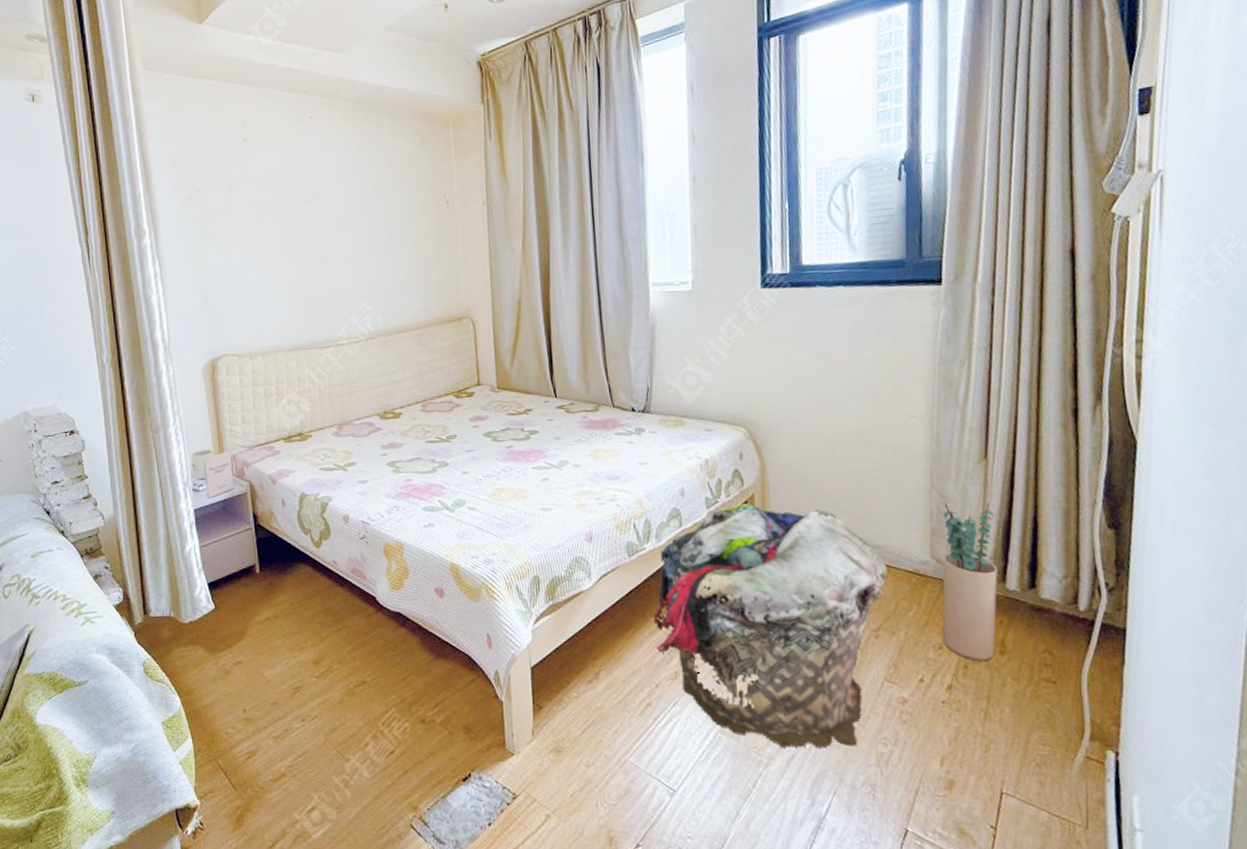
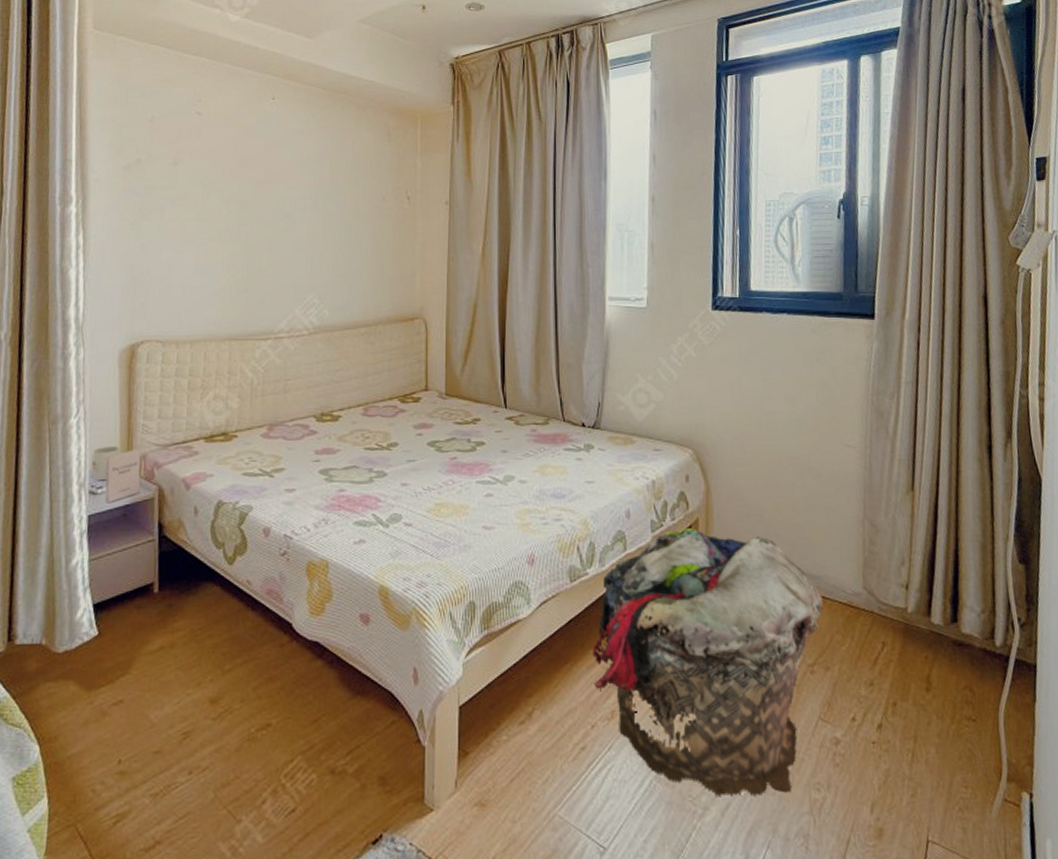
vase: present [941,503,998,661] -> none [872,534,924,698]

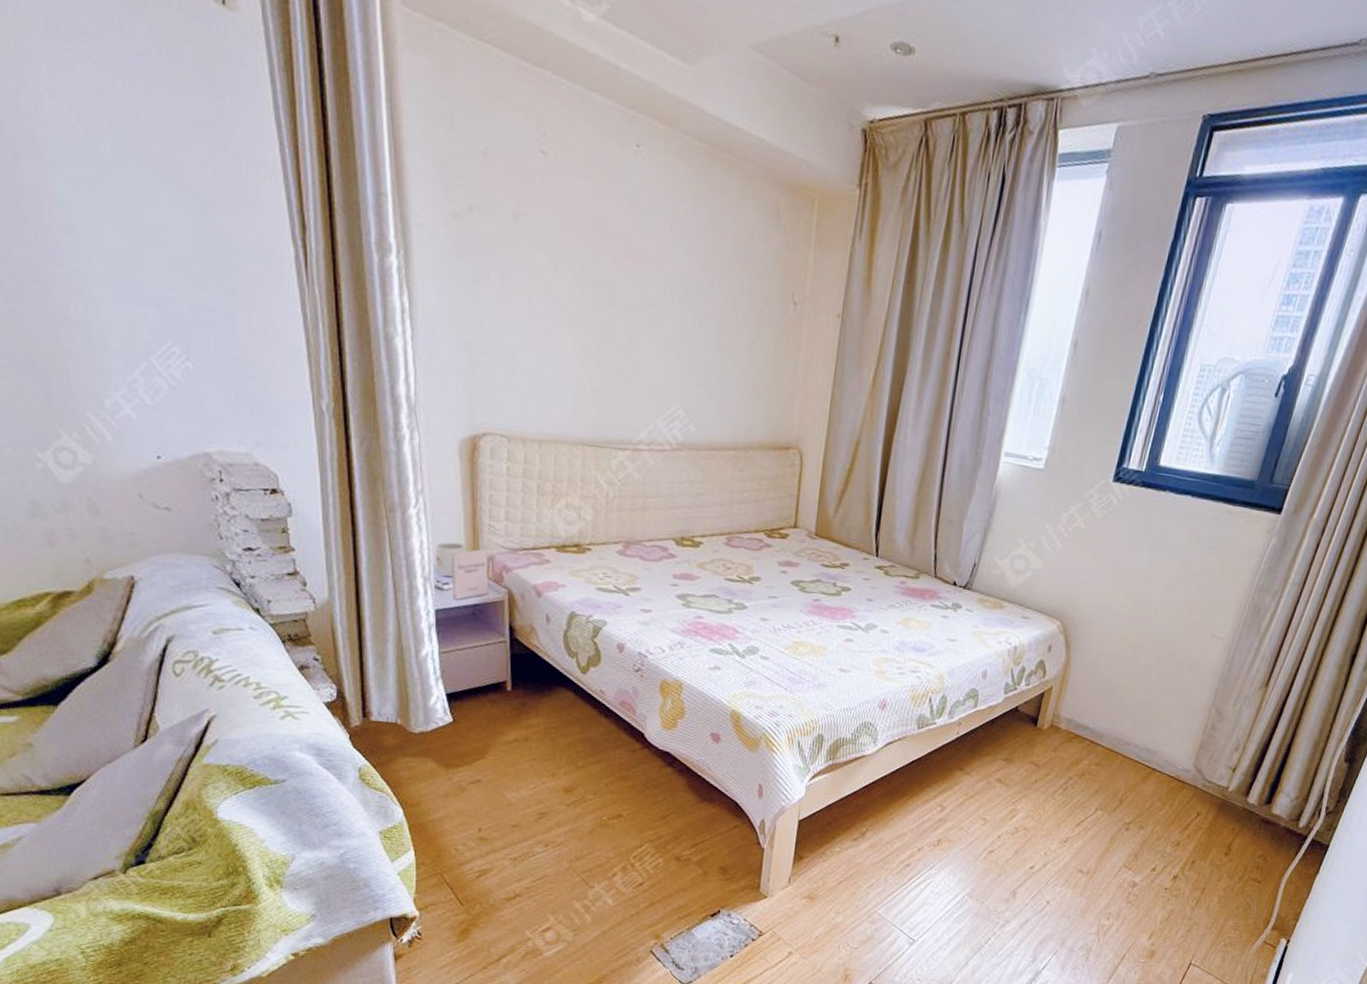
laundry basket: present [593,528,824,797] -> none [926,694,1154,917]

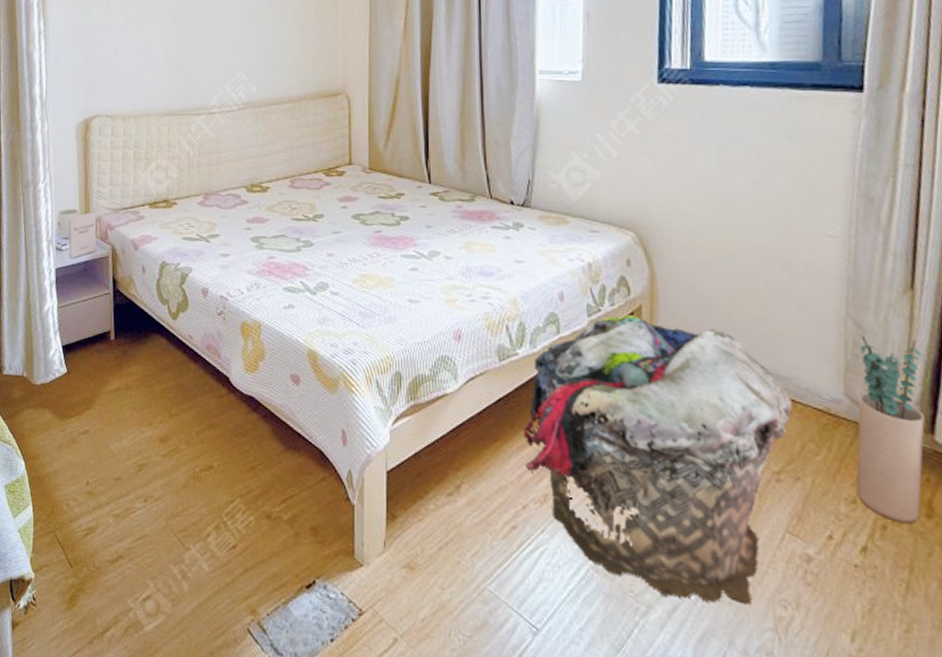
laundry basket: none [926,694,1154,917] -> present [524,315,794,605]
vase: none [1181,721,1258,859] -> present [855,336,926,524]

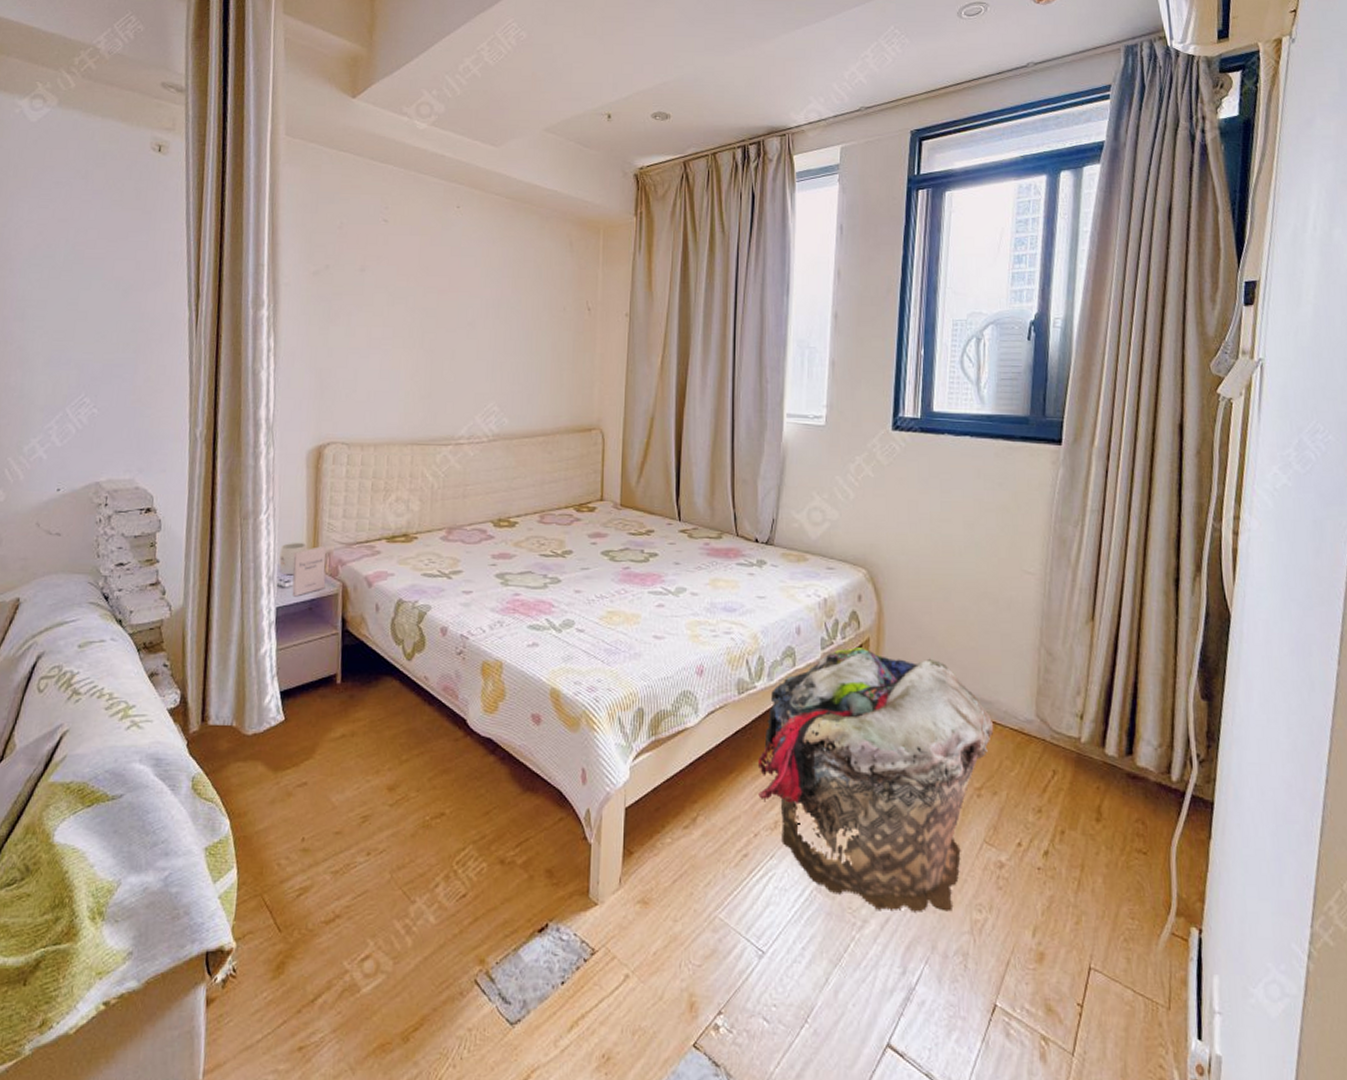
vase: present [855,336,926,524] -> none [1041,662,1099,827]

